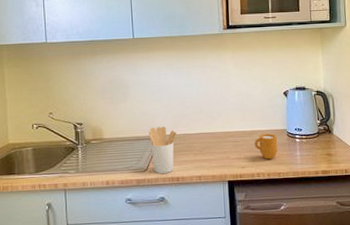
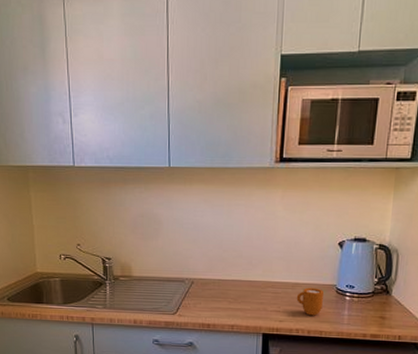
utensil holder: present [148,126,177,174] -> none [180,268,211,318]

